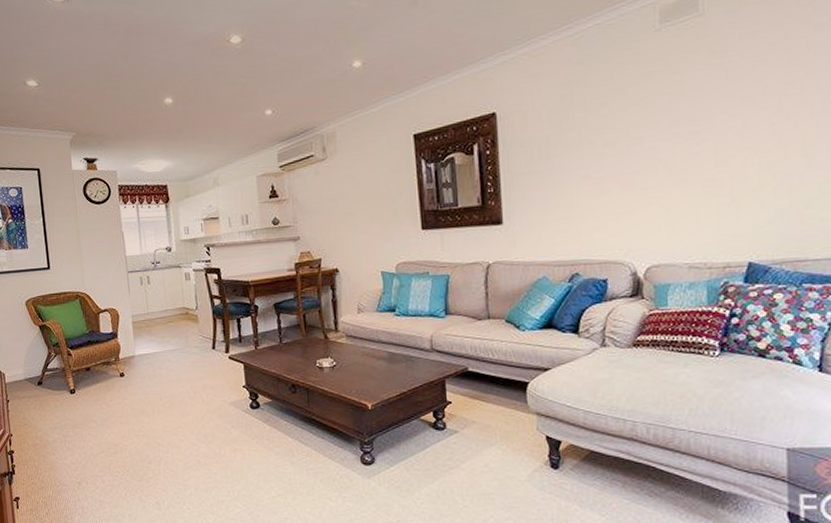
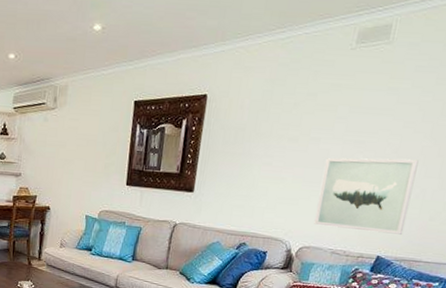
wall art: none [655,140,775,238] -> present [314,157,419,236]

